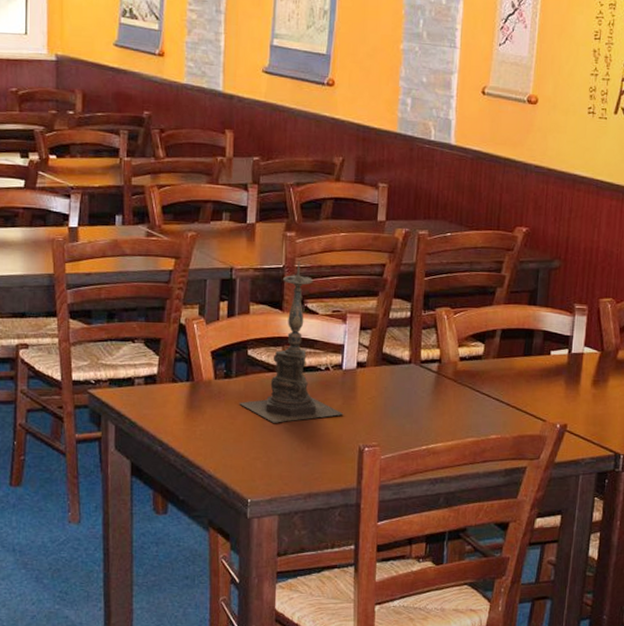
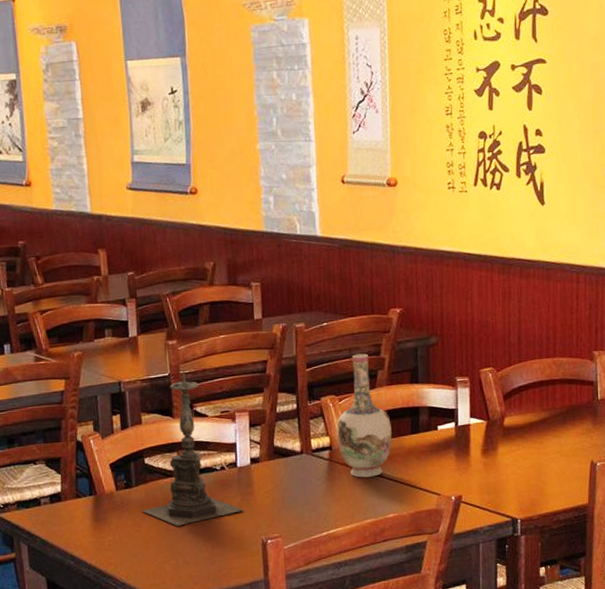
vase: none [448,268,504,395] -> present [337,353,392,478]

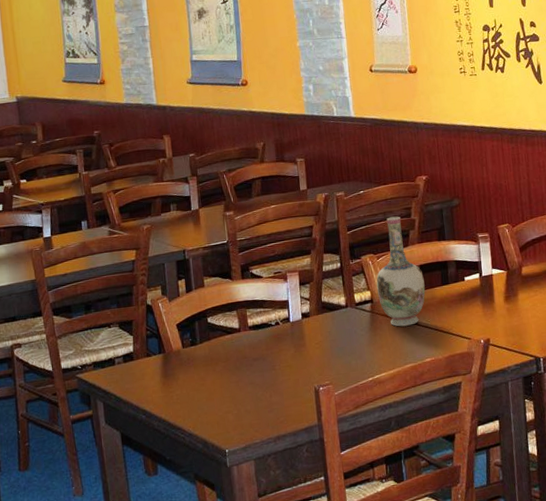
candle holder: present [141,368,244,526] -> none [205,235,297,379]

